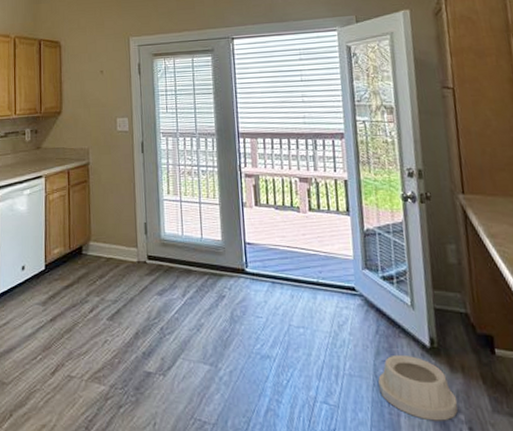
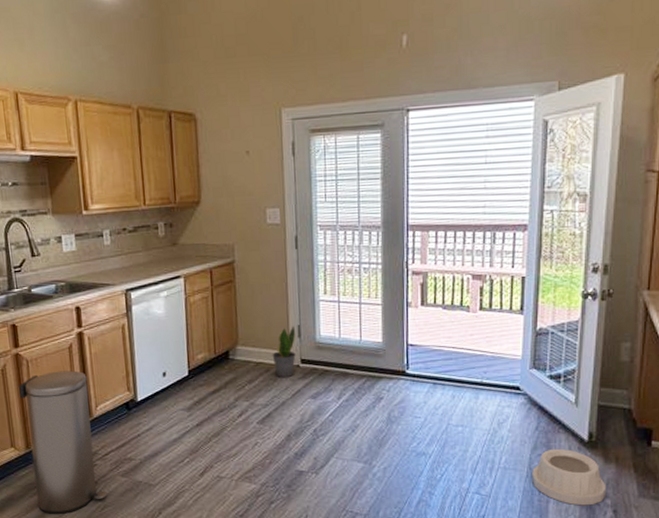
potted plant: none [121,223,143,274] -> present [272,325,296,378]

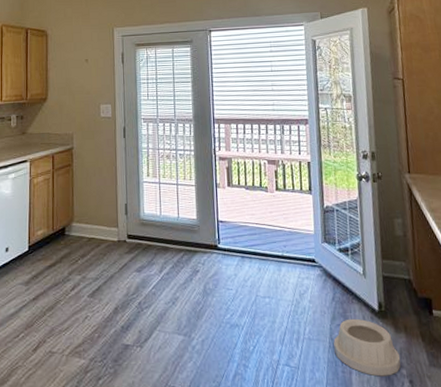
potted plant: present [272,325,296,378] -> none [102,204,124,253]

